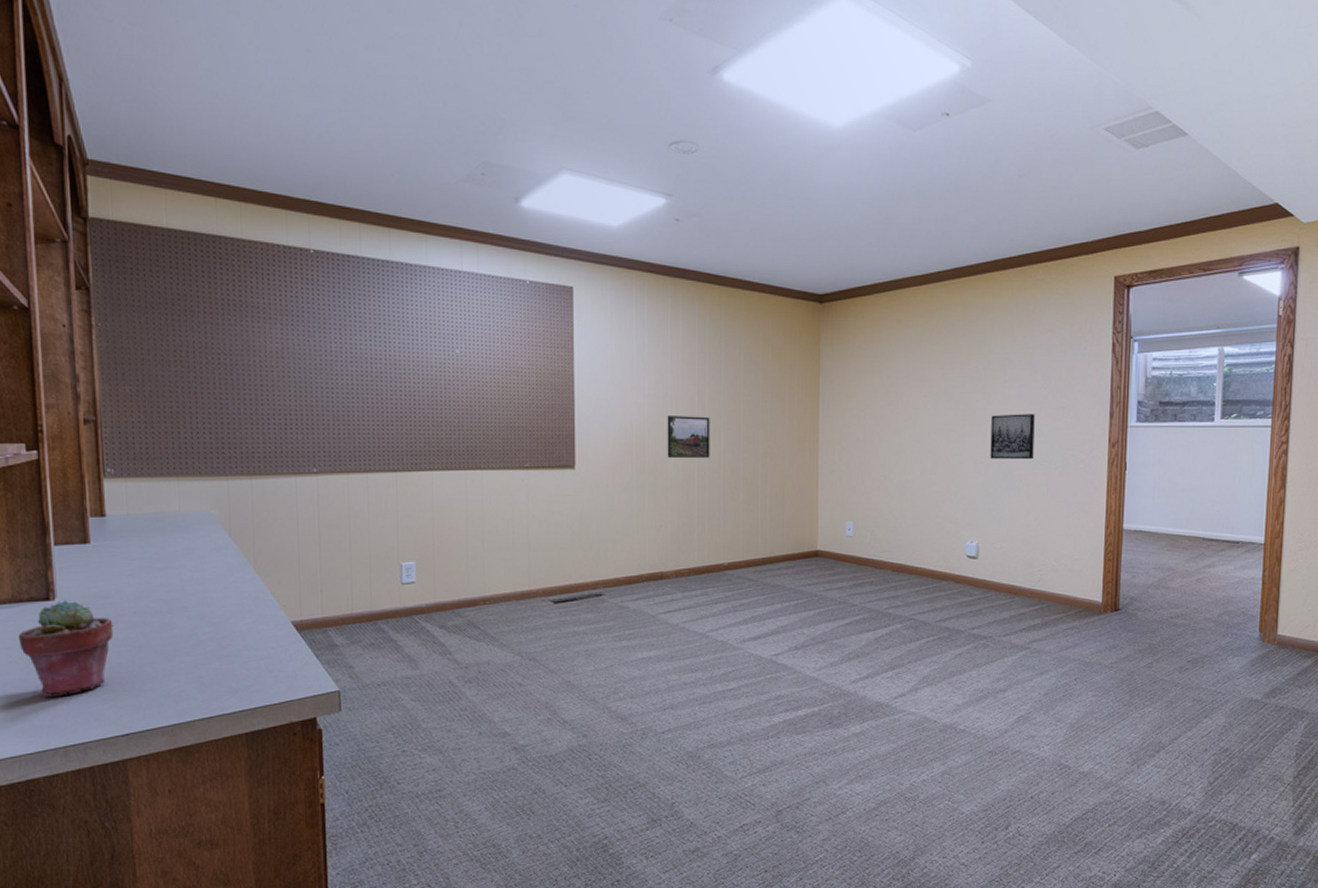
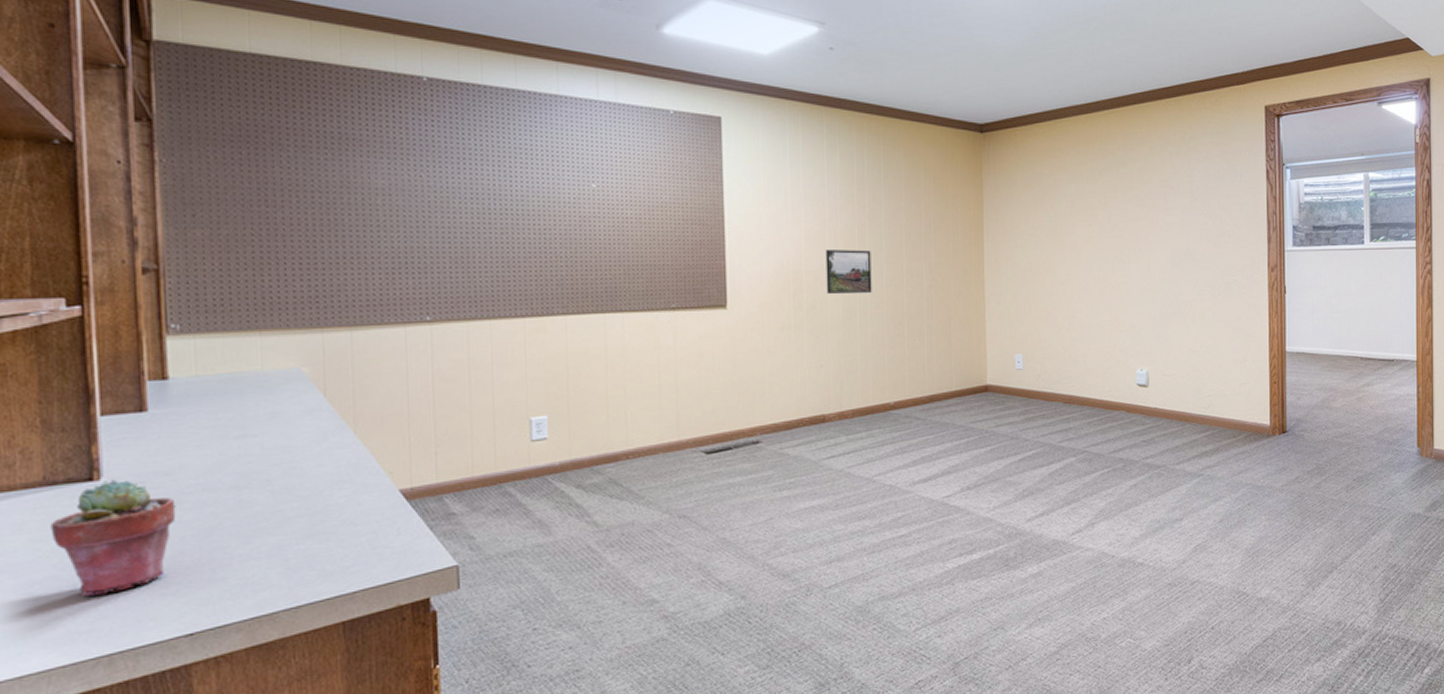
wall art: present [990,414,1035,460] -> none [1155,240,1197,287]

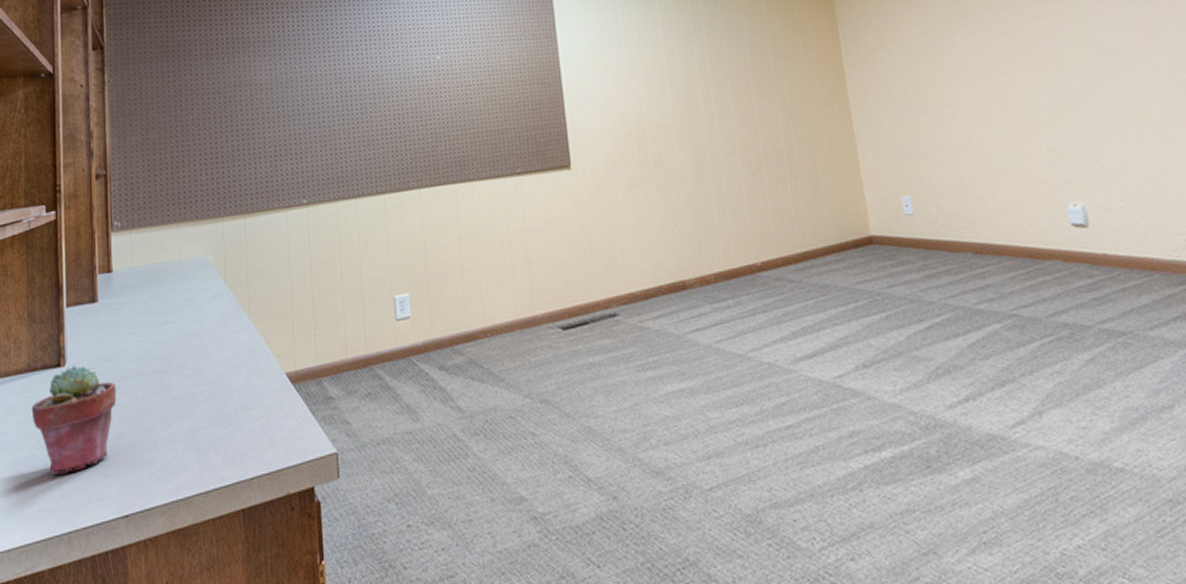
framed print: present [825,250,872,294] -> none [666,91,722,143]

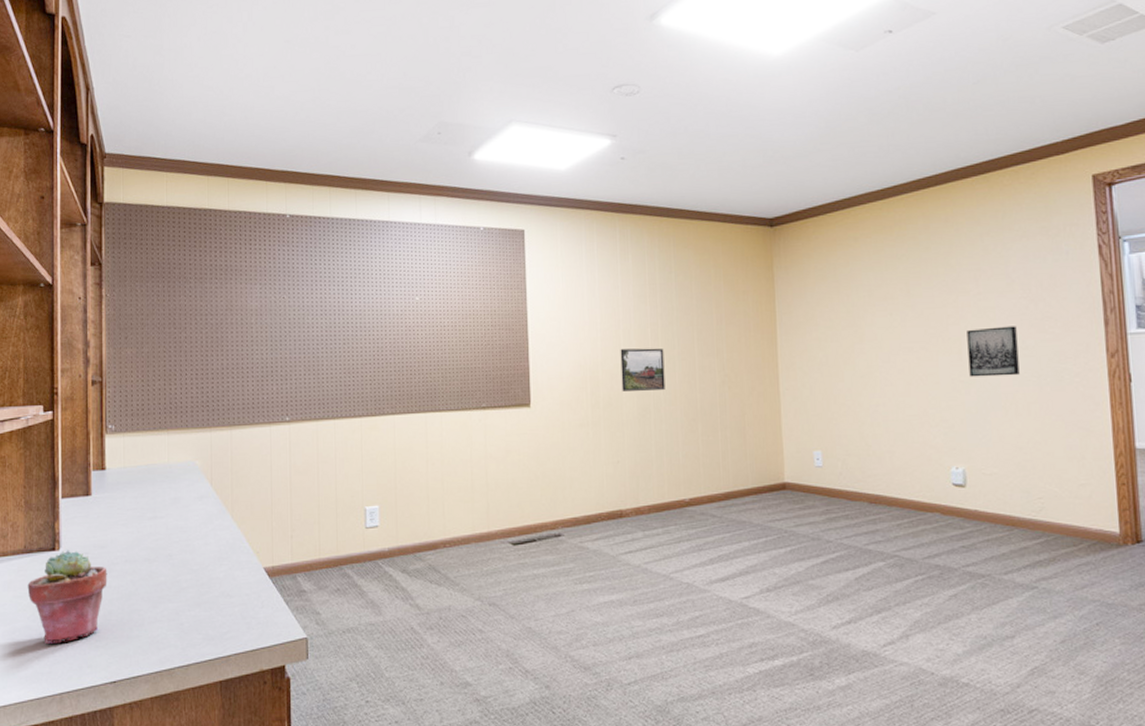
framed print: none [666,91,722,143] -> present [620,348,665,391]
wall art: none [1065,33,1136,97] -> present [967,326,1020,377]

